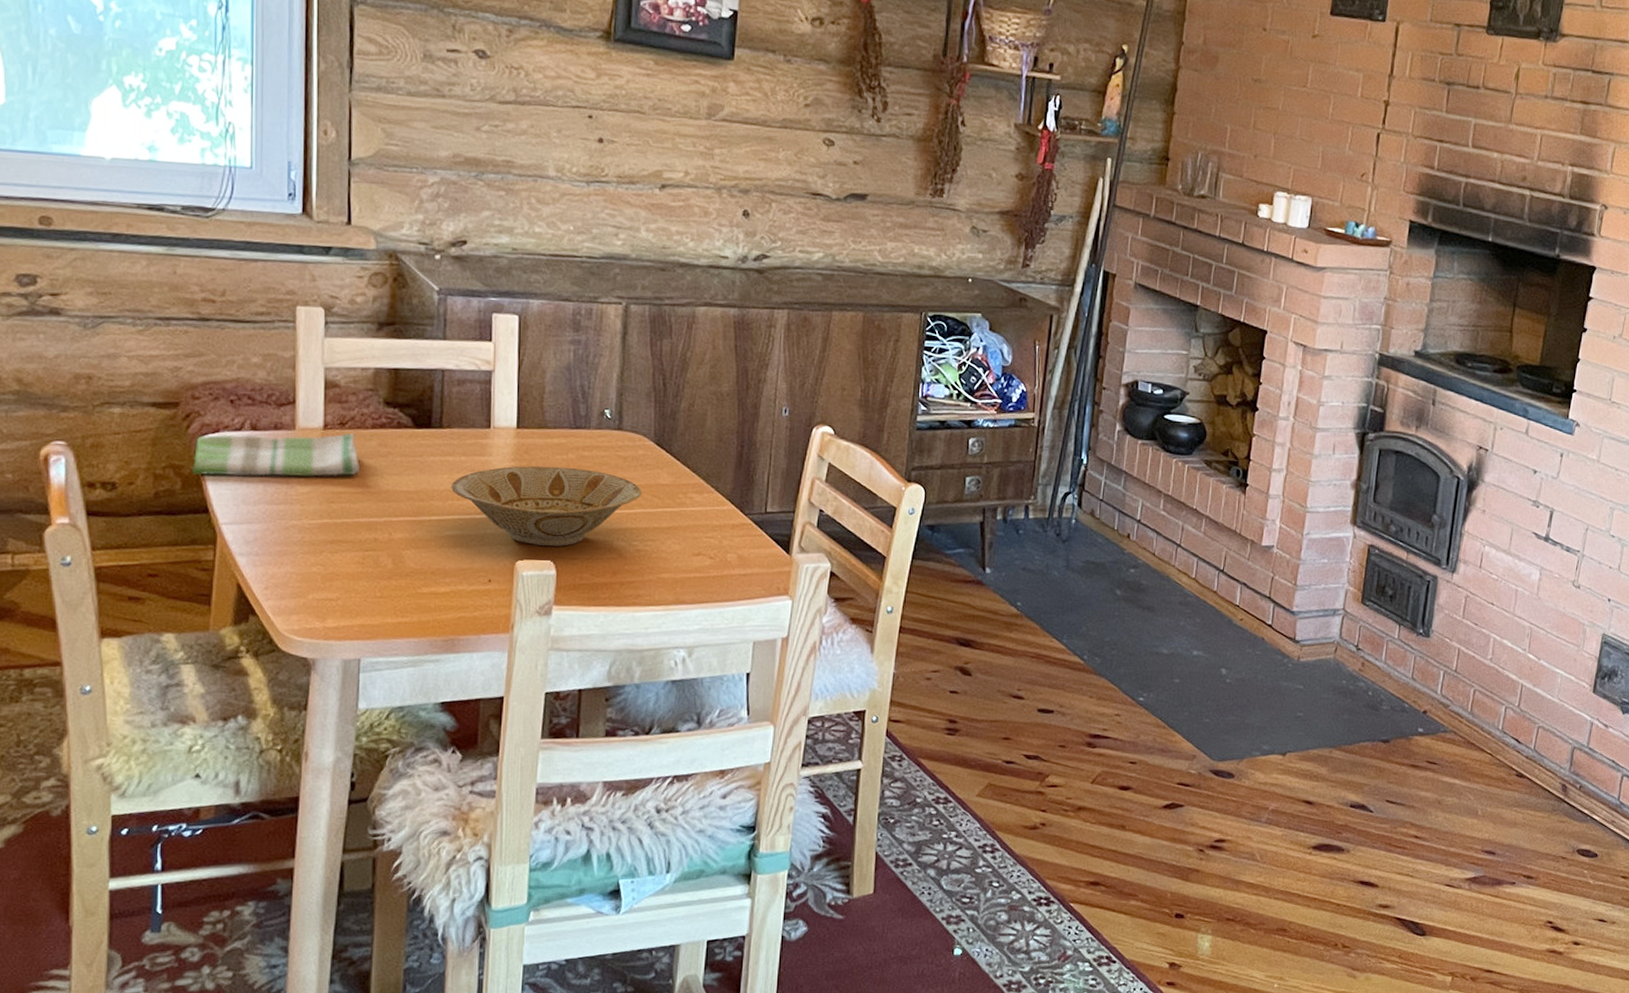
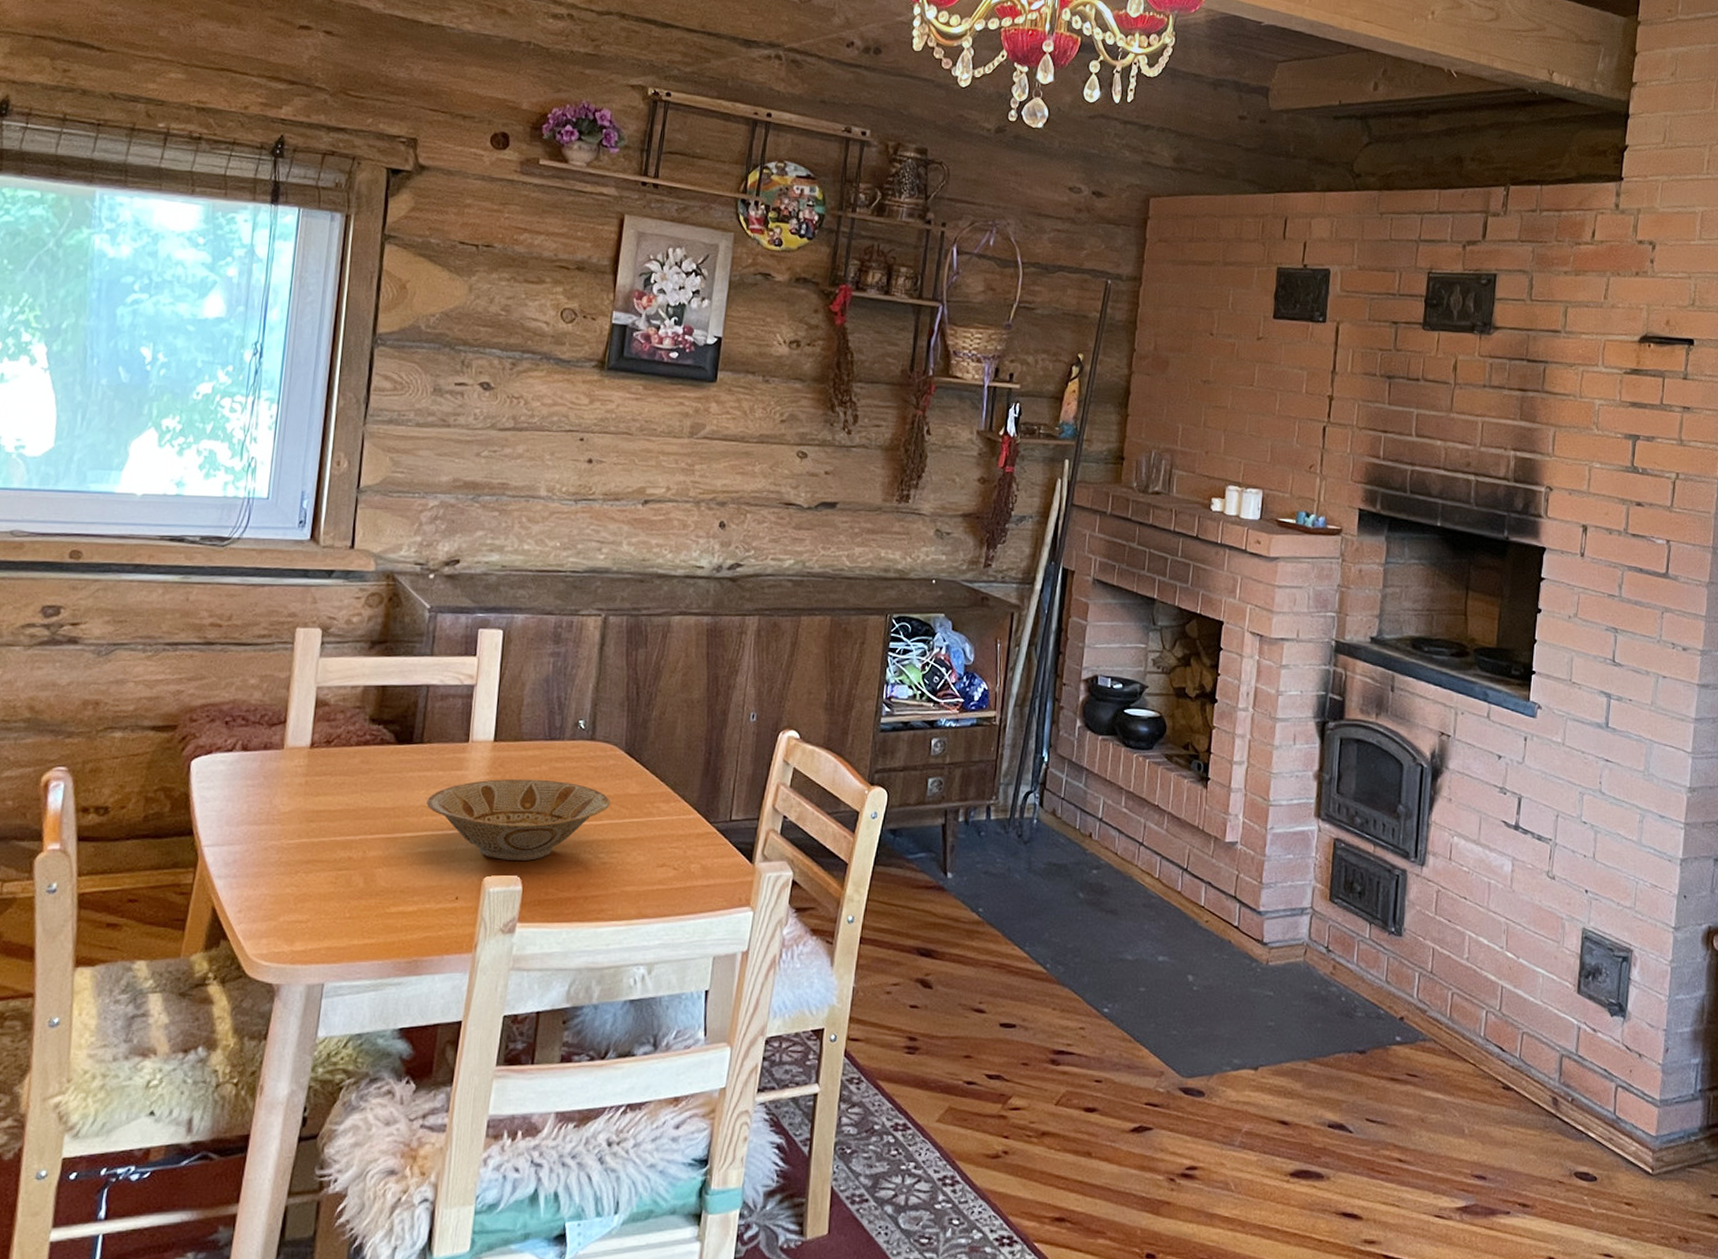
dish towel: present [191,433,360,477] -> none [181,751,341,798]

